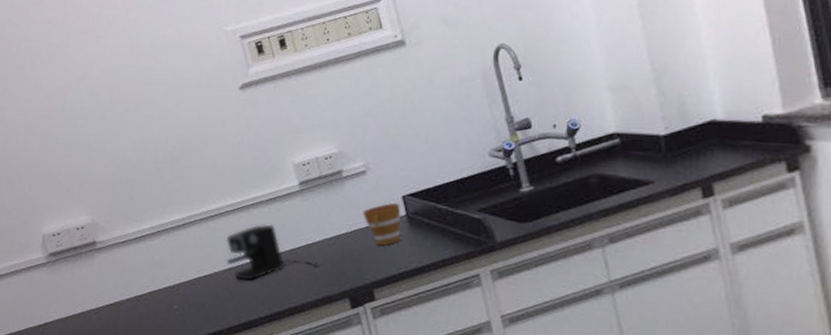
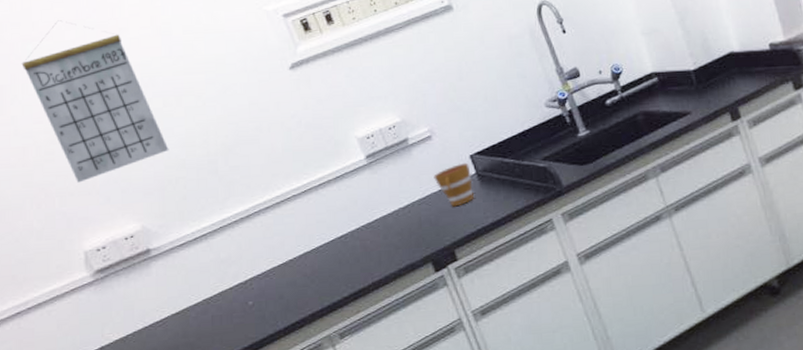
calendar: none [14,24,124,172] -> present [21,20,169,183]
coffee maker: present [225,224,319,281] -> none [296,202,397,264]

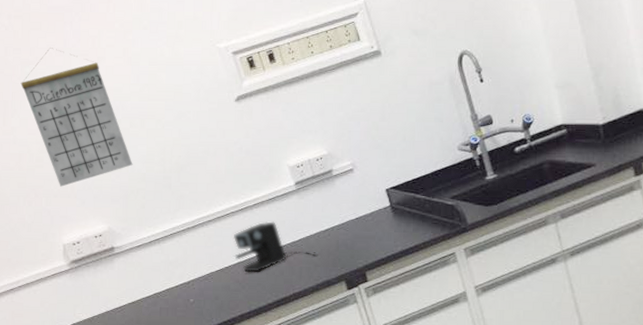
coffee maker: none [296,202,397,264] -> present [233,221,317,273]
cup: present [433,162,475,207] -> none [352,195,387,234]

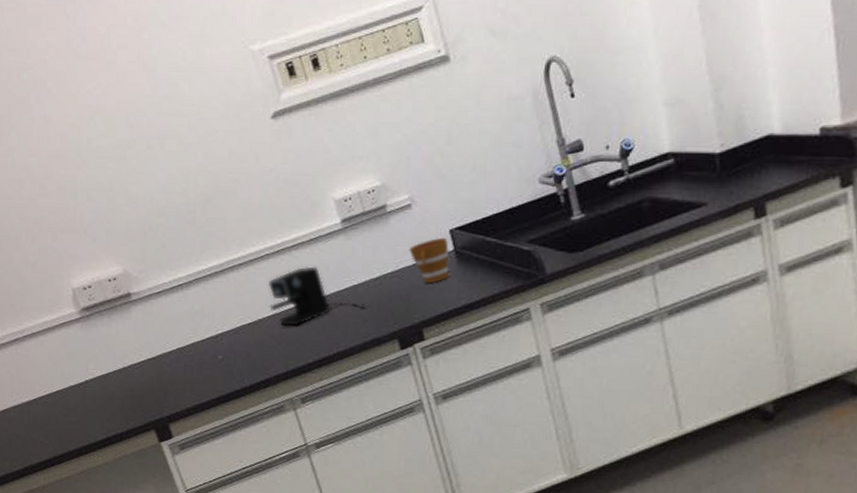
calendar: present [20,48,133,187] -> none [17,49,151,220]
cup: none [352,195,387,234] -> present [409,237,450,284]

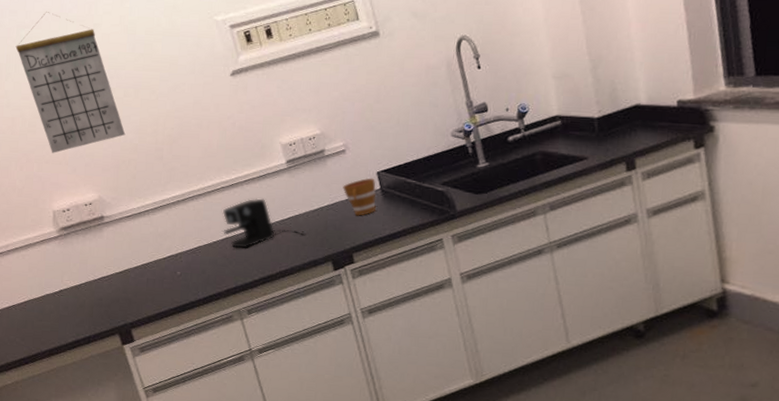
calendar: none [17,49,151,220] -> present [15,12,126,153]

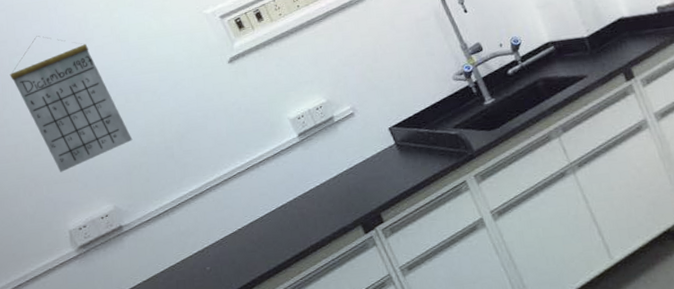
coffee maker: present [222,198,305,249] -> none [242,176,330,232]
cup: present [343,177,377,216] -> none [358,135,395,175]

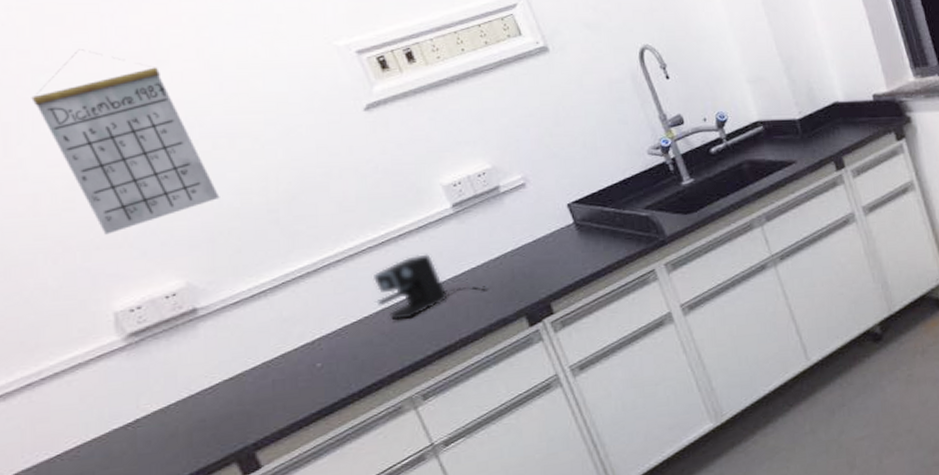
coffee maker: none [242,176,330,232] -> present [372,254,487,321]

